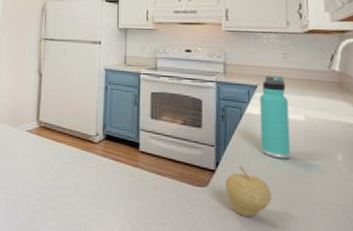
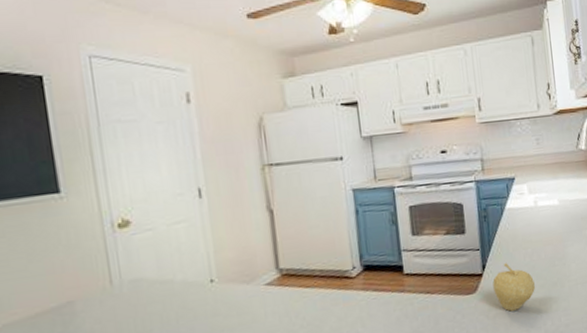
thermos bottle: present [259,76,291,160] -> none [517,163,549,248]

